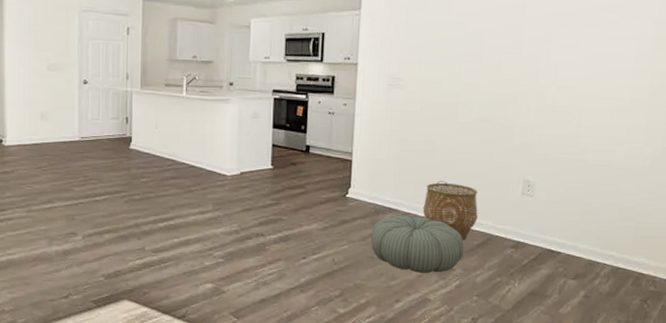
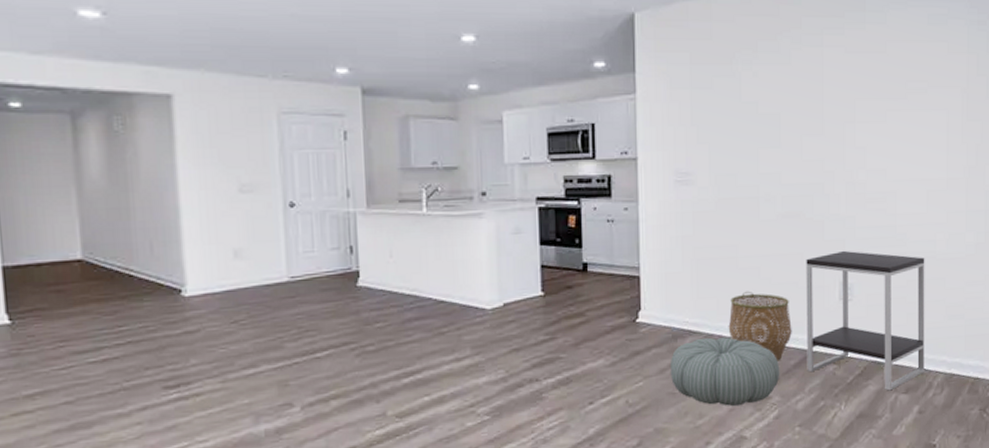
side table: none [488,153,603,276] -> present [806,250,925,391]

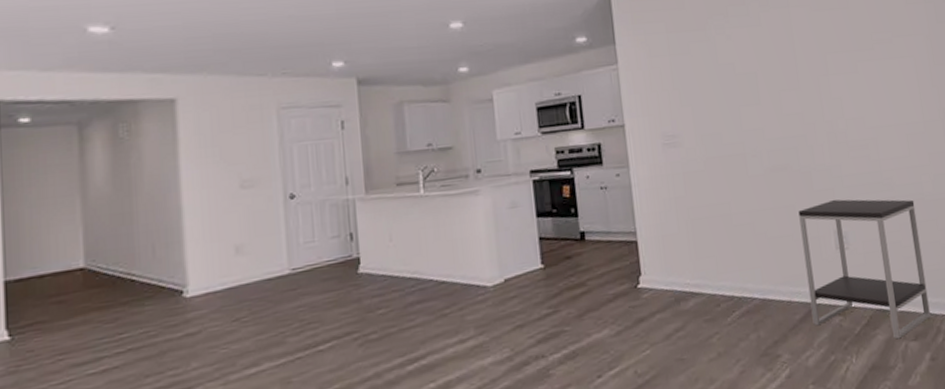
pouf: present [669,337,780,406] -> none [675,295,787,369]
basket: present [728,291,792,362] -> none [729,247,794,318]

